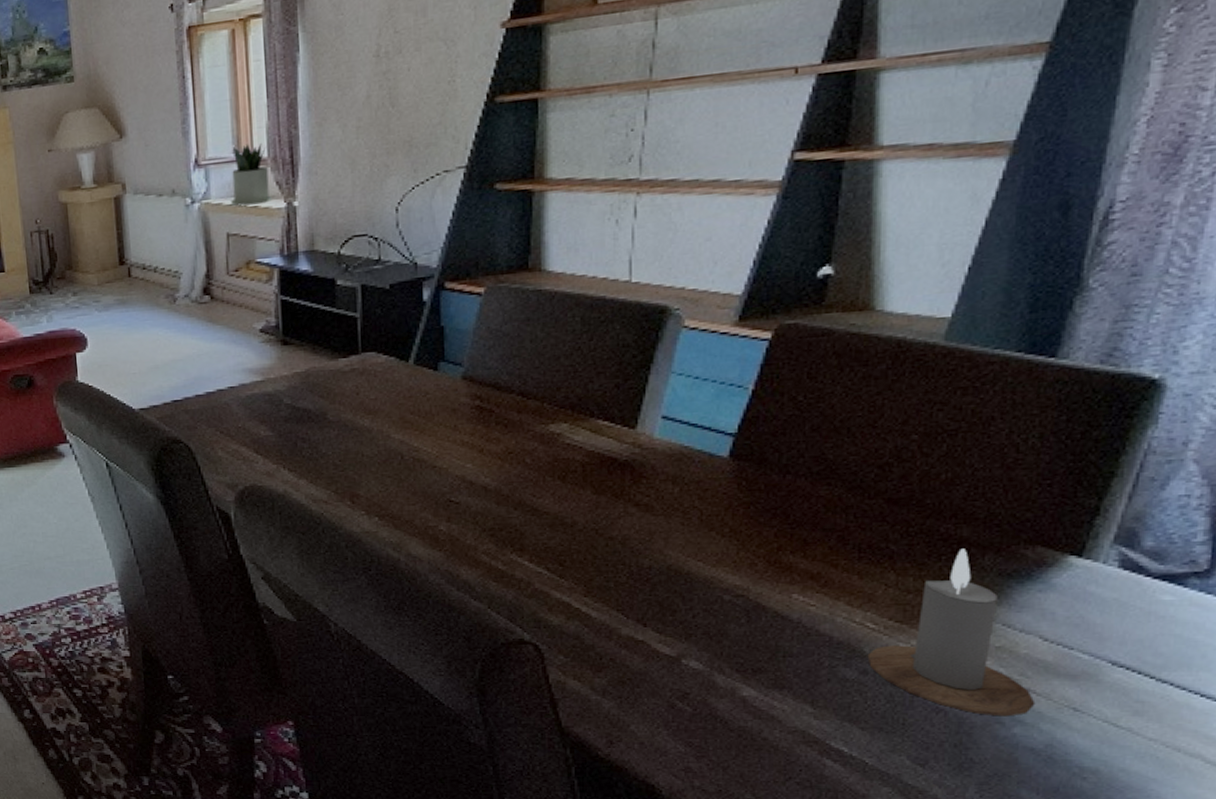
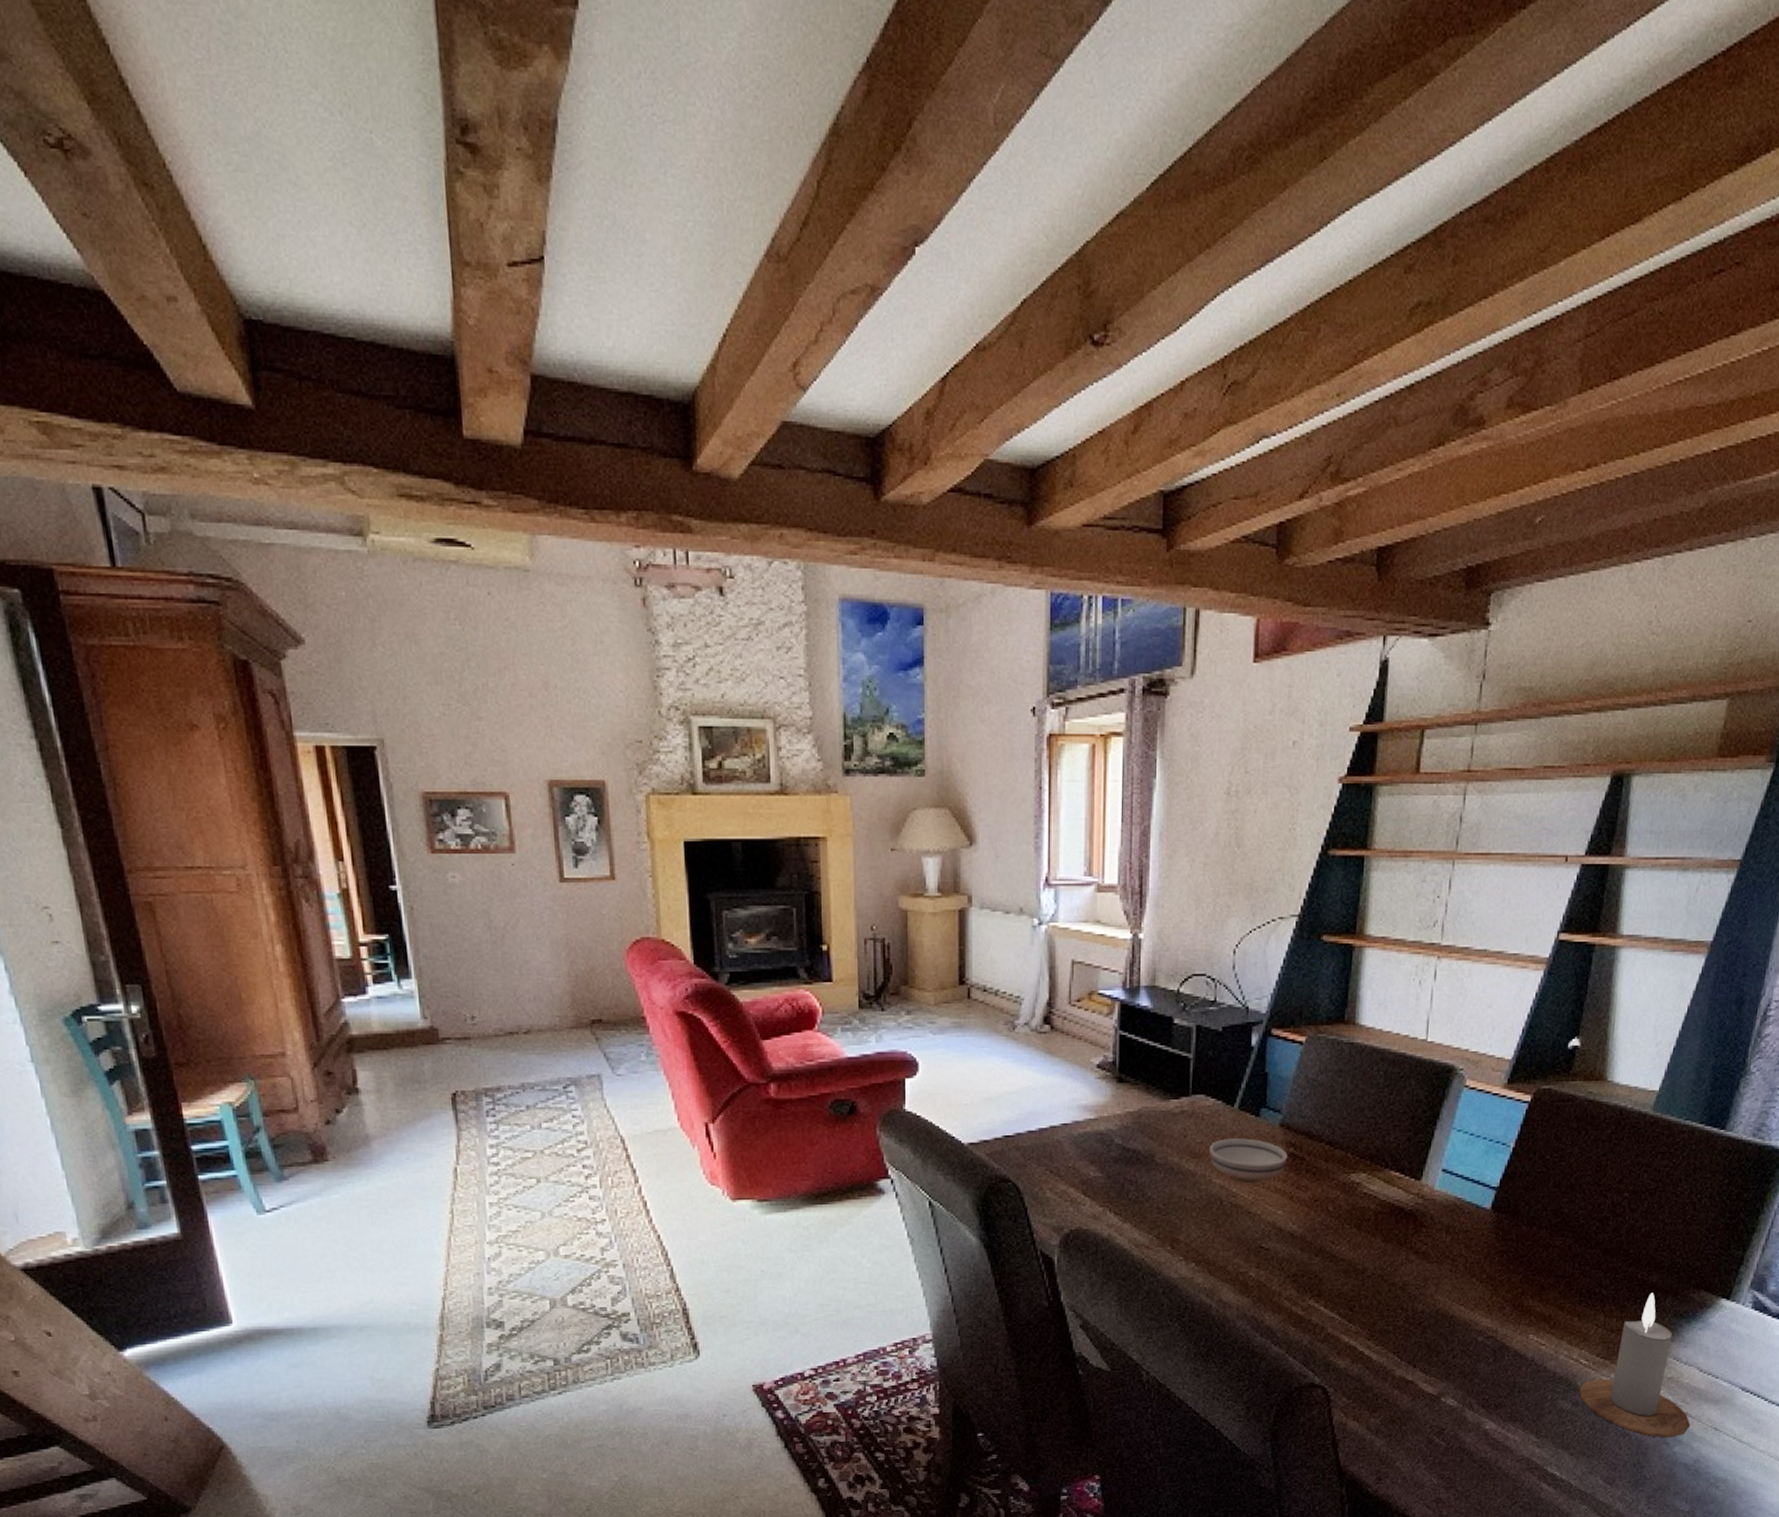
planter: present [230,144,274,206] -> none [1077,868,1121,933]
bowl: none [384,392,474,437] -> present [1209,1137,1288,1183]

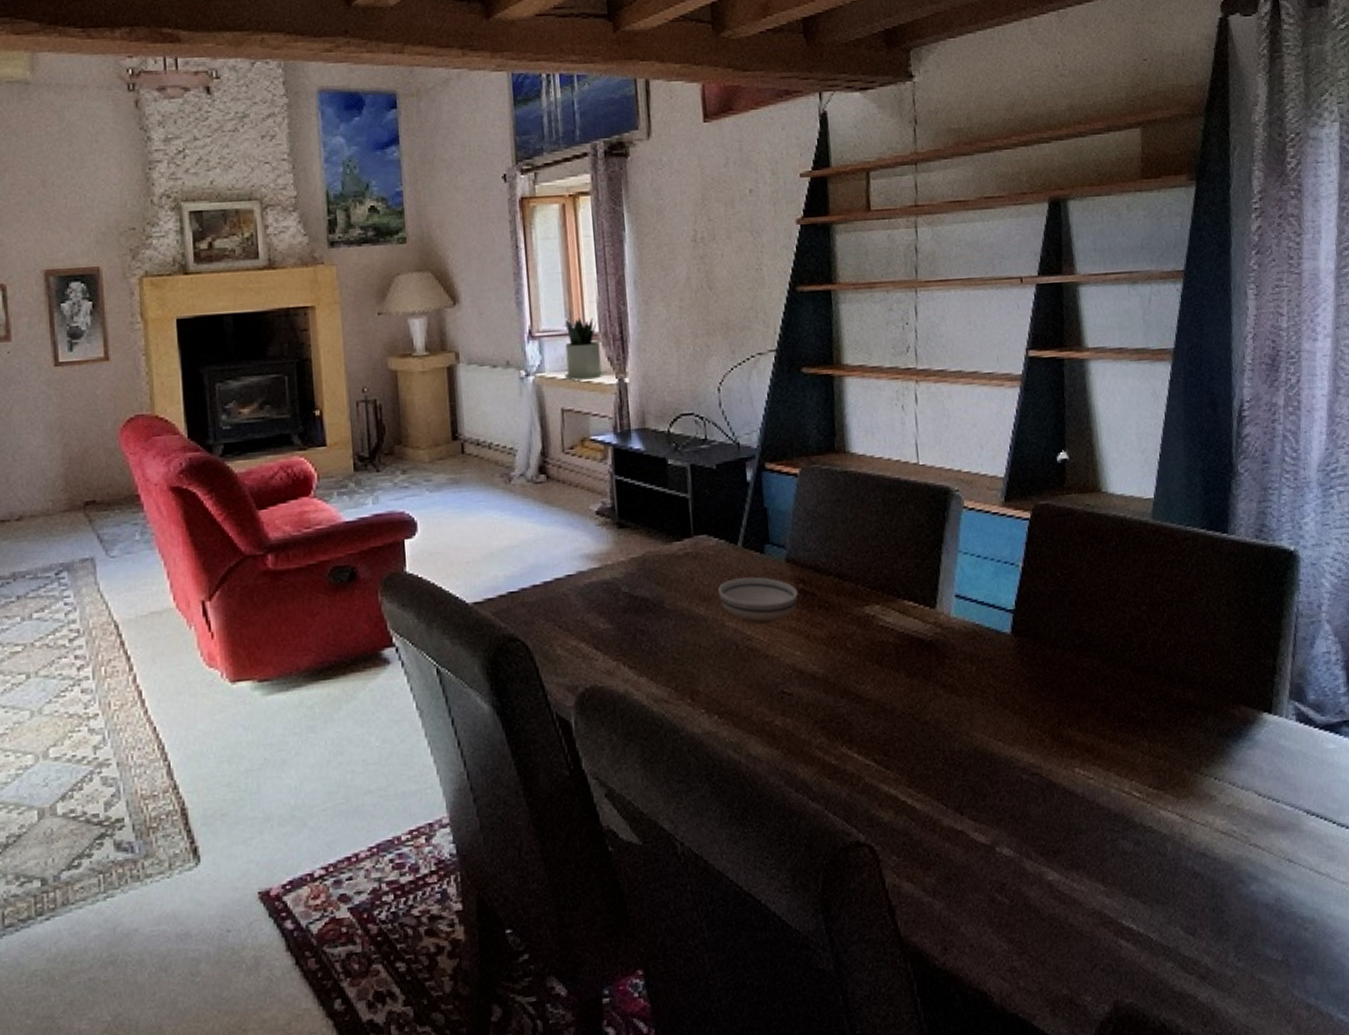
planter: none [1077,868,1121,933] -> present [563,318,606,381]
candle: present [1579,1293,1691,1438] -> none [1138,711,1262,875]

